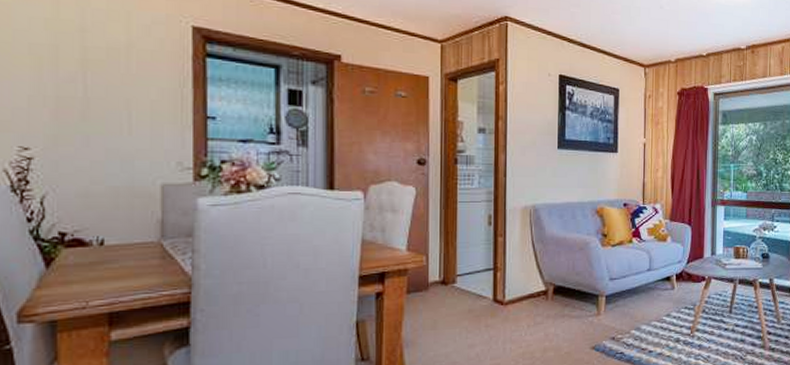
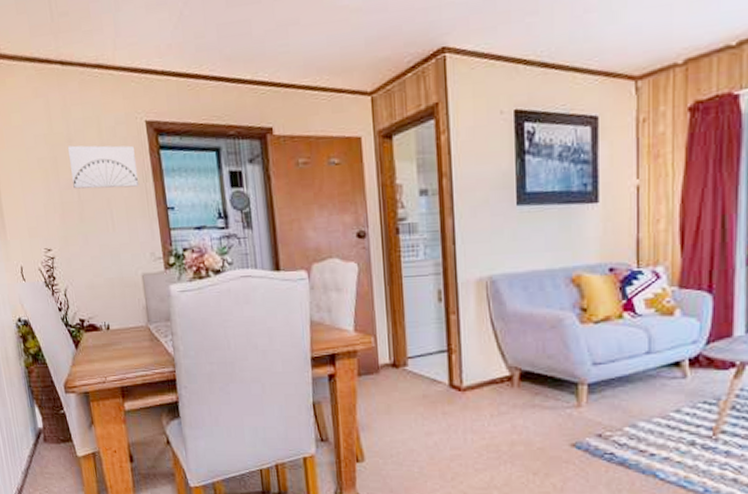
wall art: none [79,36,174,91] -> present [68,145,139,189]

